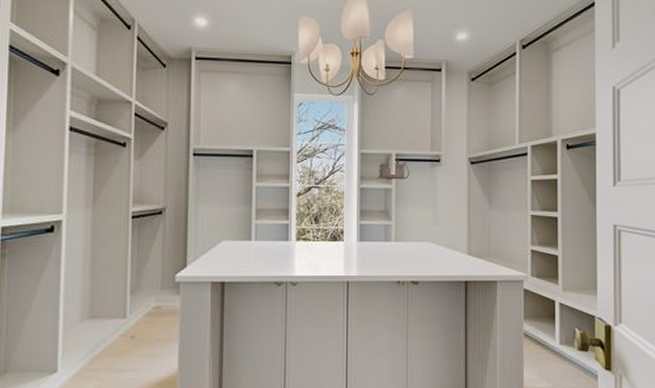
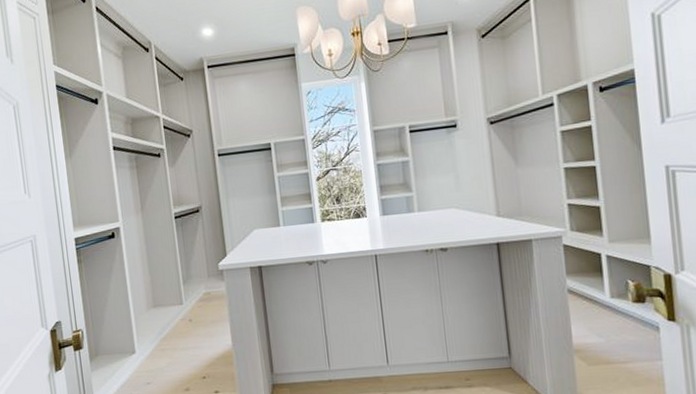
handbag: present [377,155,410,180] -> none [393,127,426,154]

